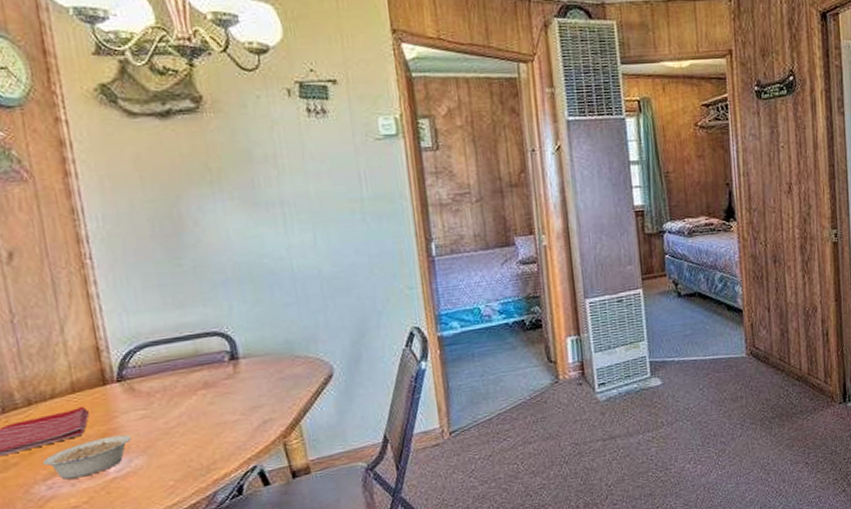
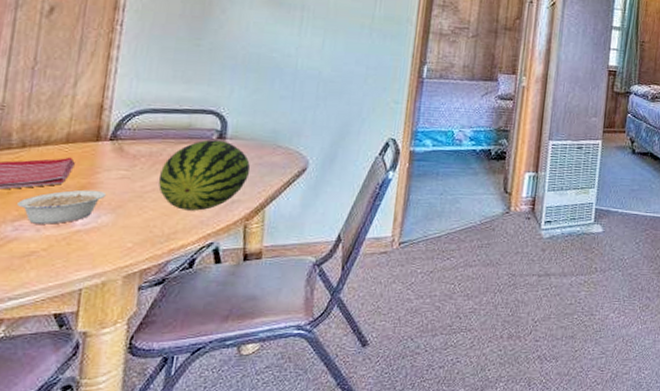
fruit: none [180,361,275,439] -> present [158,140,251,211]

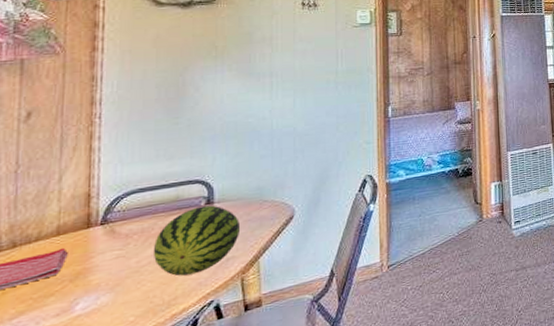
legume: present [17,189,106,225] -> none [14,273,102,318]

